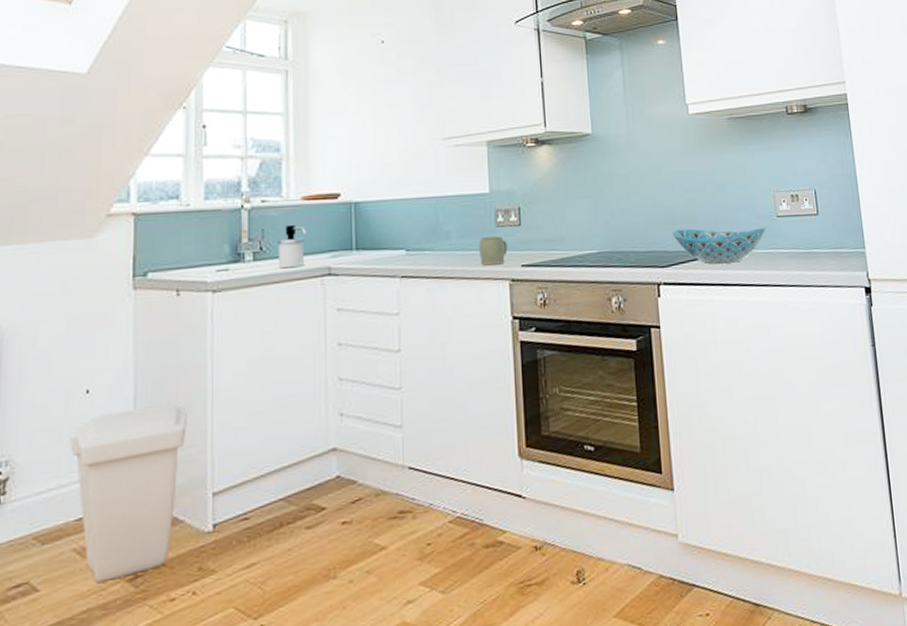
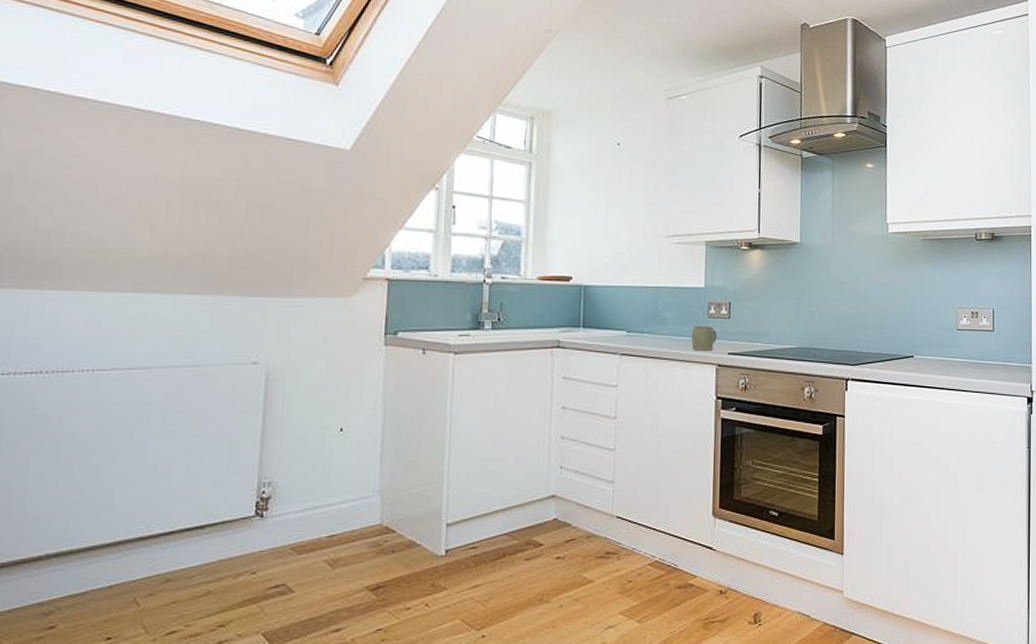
trash can: present [70,403,187,583] -> none [325,445,428,589]
soap dispenser: present [277,224,306,269] -> none [514,300,540,339]
bowl: present [671,226,767,264] -> none [862,333,947,366]

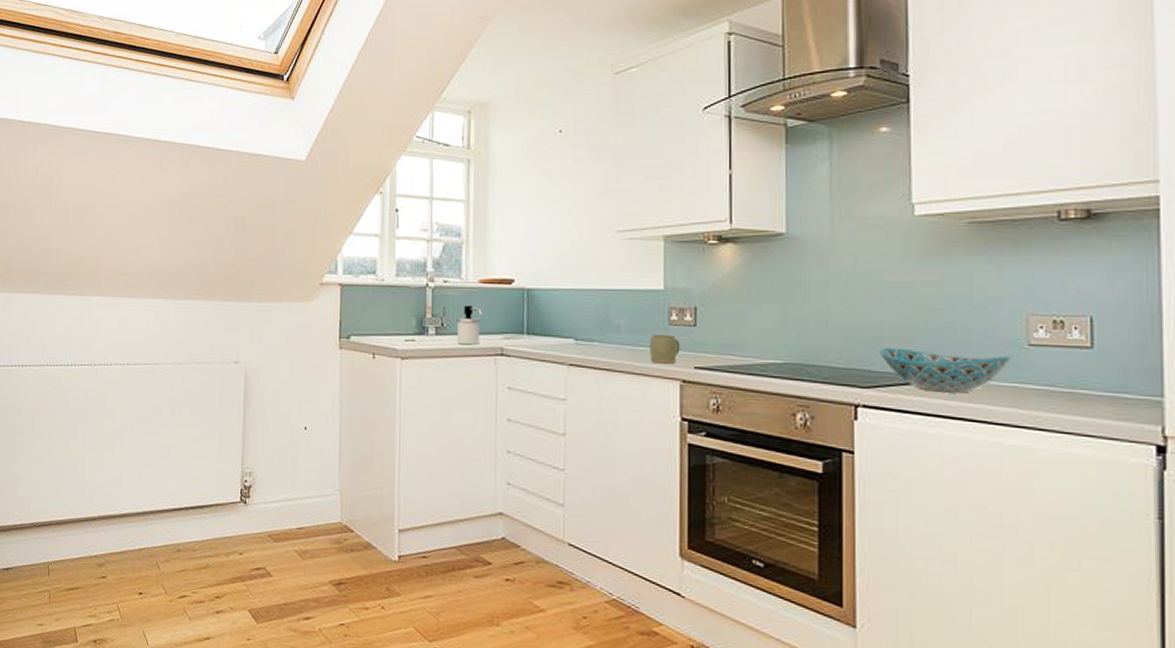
soap dispenser: none [514,300,540,339] -> present [456,305,482,345]
bowl: none [862,333,947,366] -> present [878,347,1012,393]

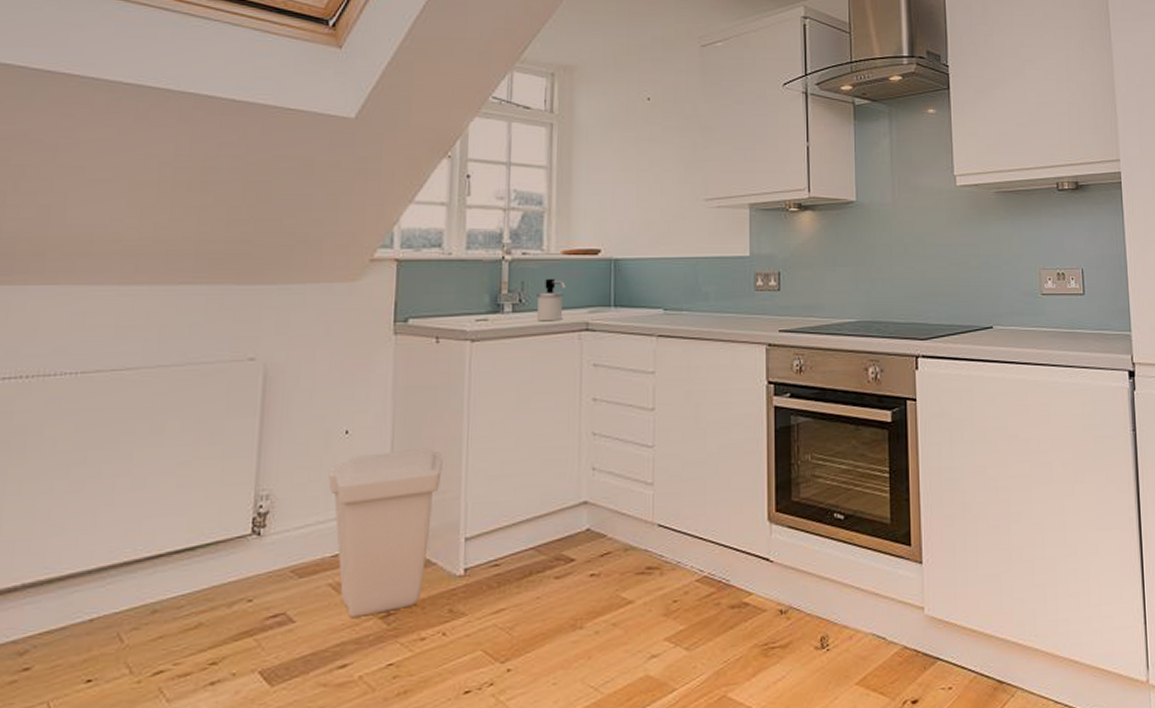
trash can: none [293,448,380,582] -> present [328,448,443,618]
mug: present [650,334,680,364] -> none [737,300,765,329]
bowl: present [878,347,1012,393] -> none [932,302,1031,339]

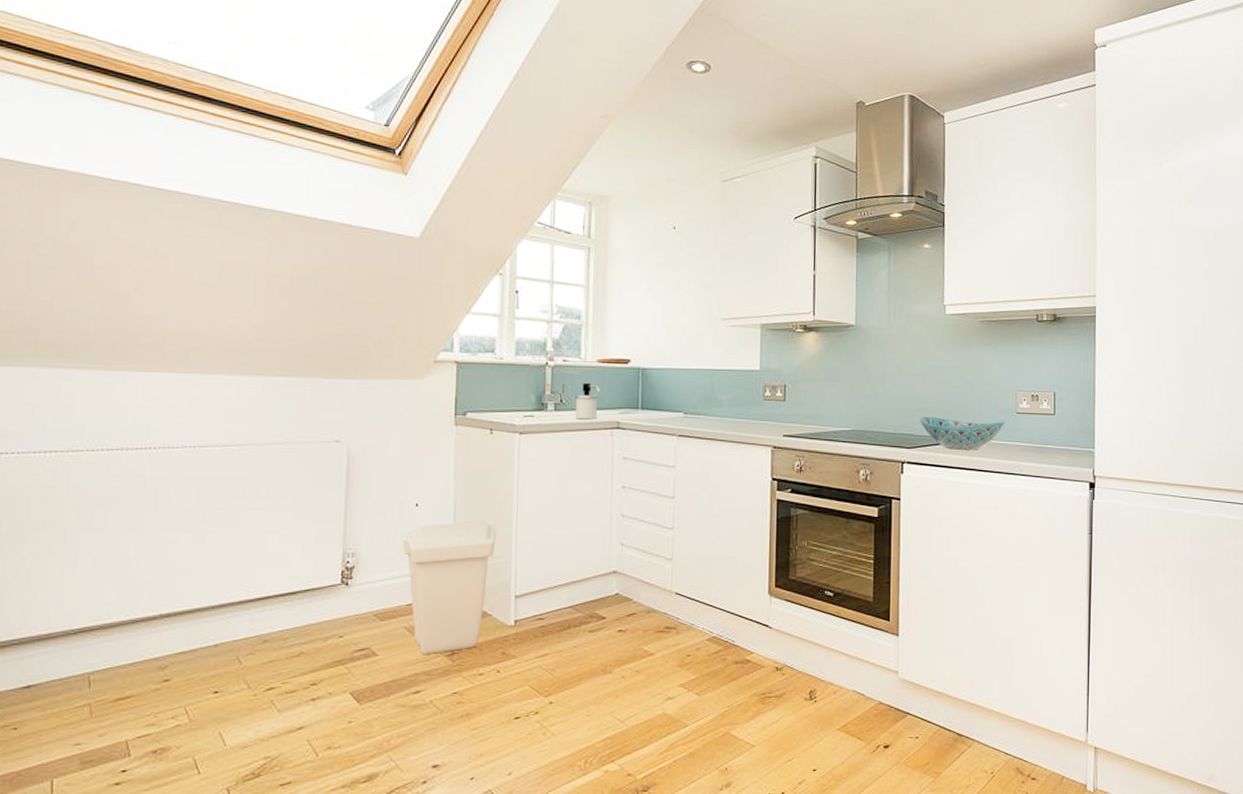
bowl: none [932,302,1031,339] -> present [918,416,1006,450]

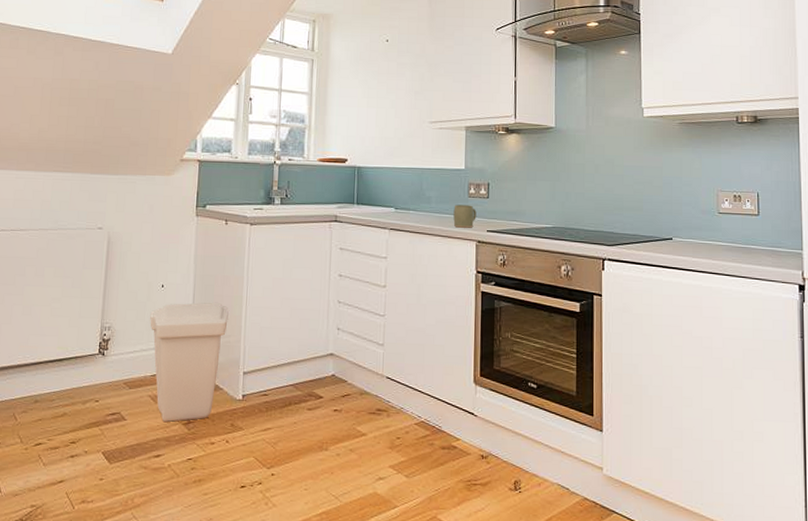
soap dispenser: present [575,382,600,420] -> none [299,179,320,213]
mug: none [747,408,772,433] -> present [453,204,477,228]
bowl: present [918,416,1006,450] -> none [619,215,708,249]

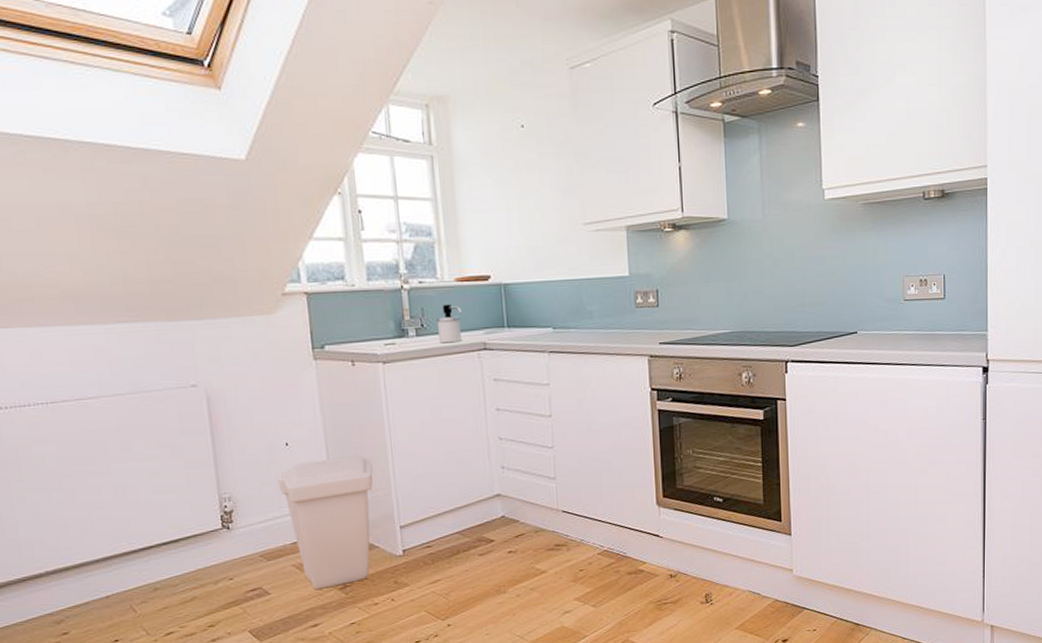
soap dispenser: none [299,179,320,213] -> present [436,303,462,344]
mug: present [453,204,477,228] -> none [620,316,646,343]

